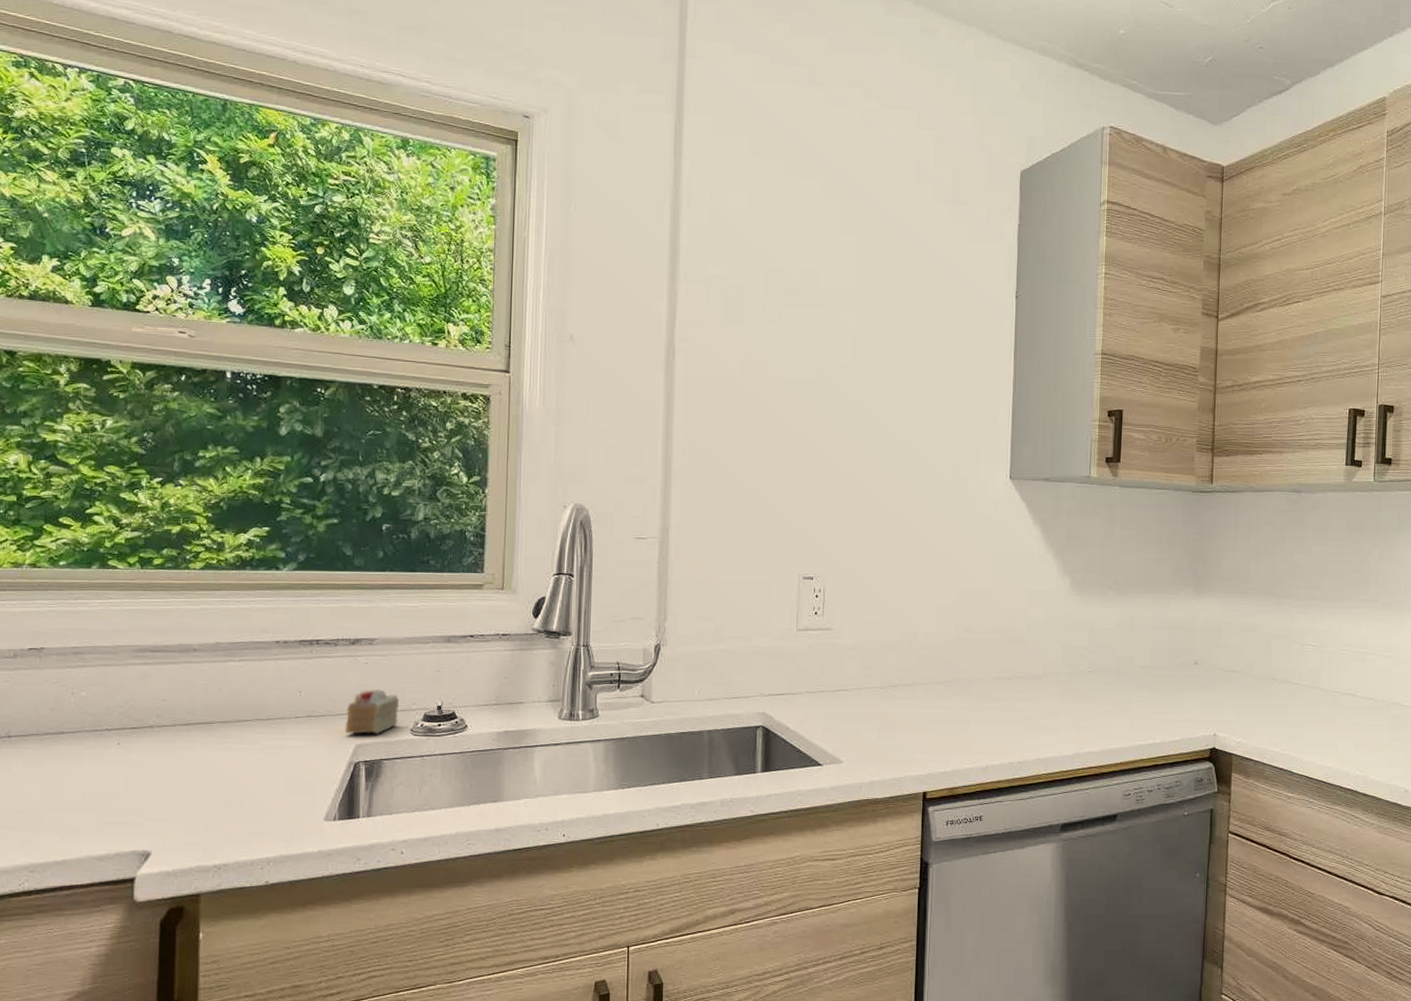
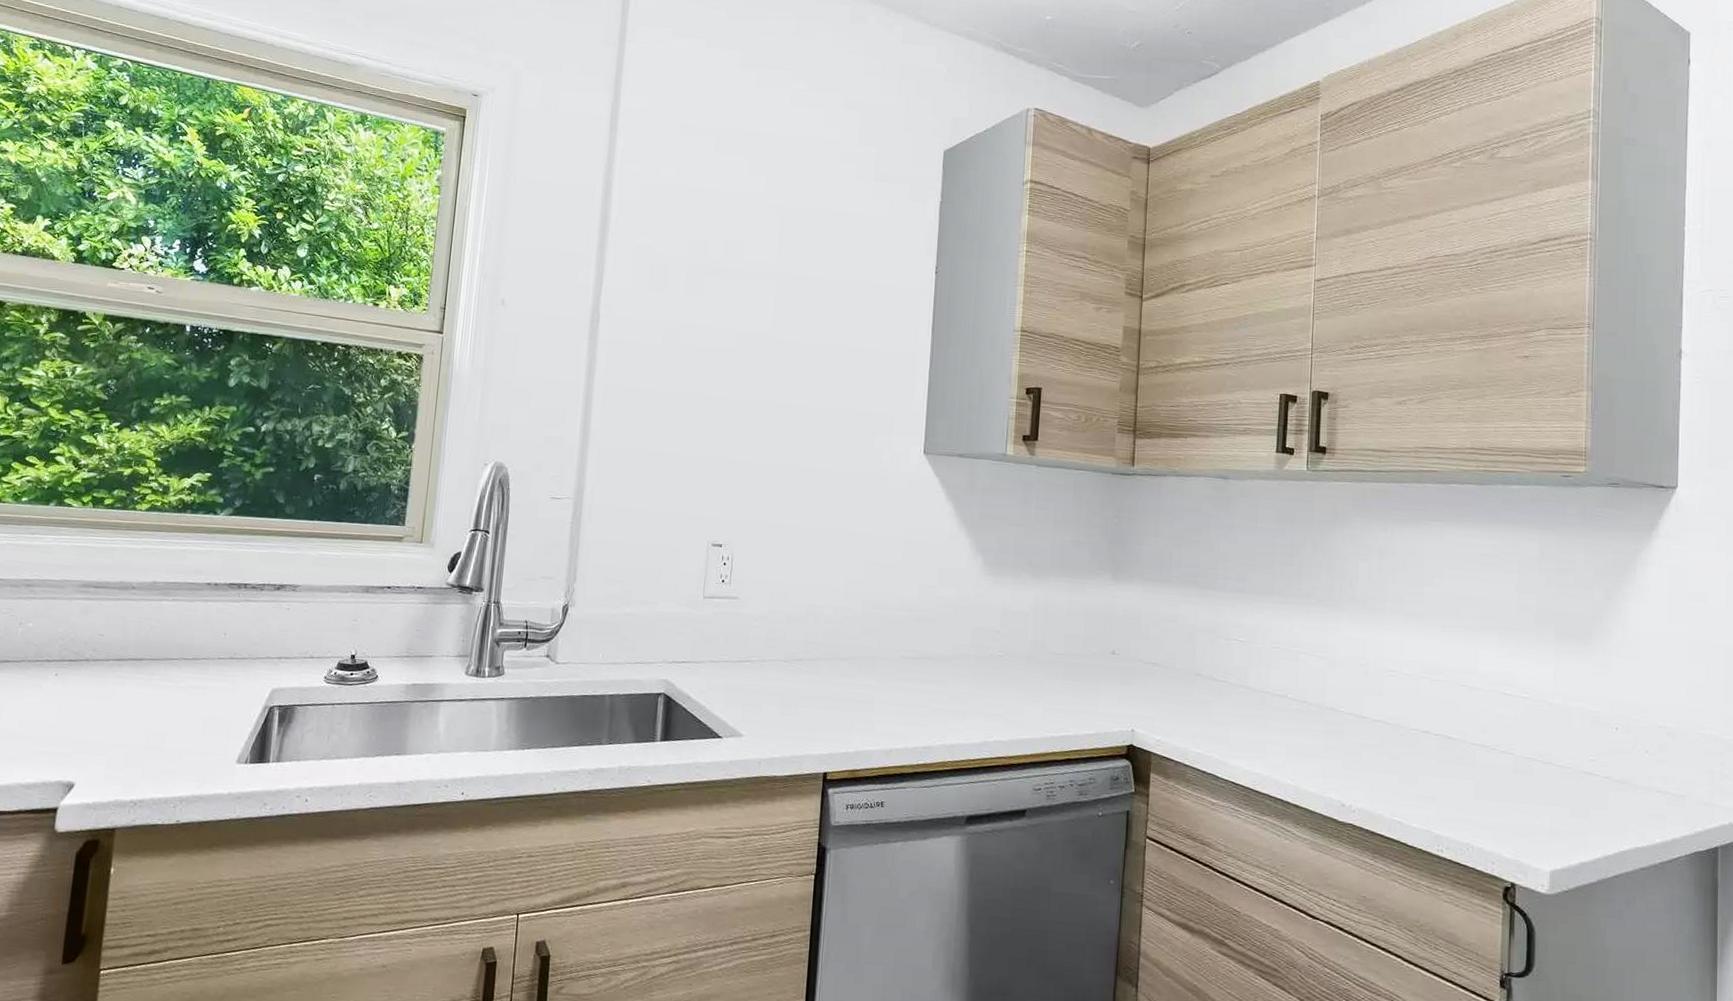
cake slice: present [345,689,400,734] -> none [263,634,317,680]

